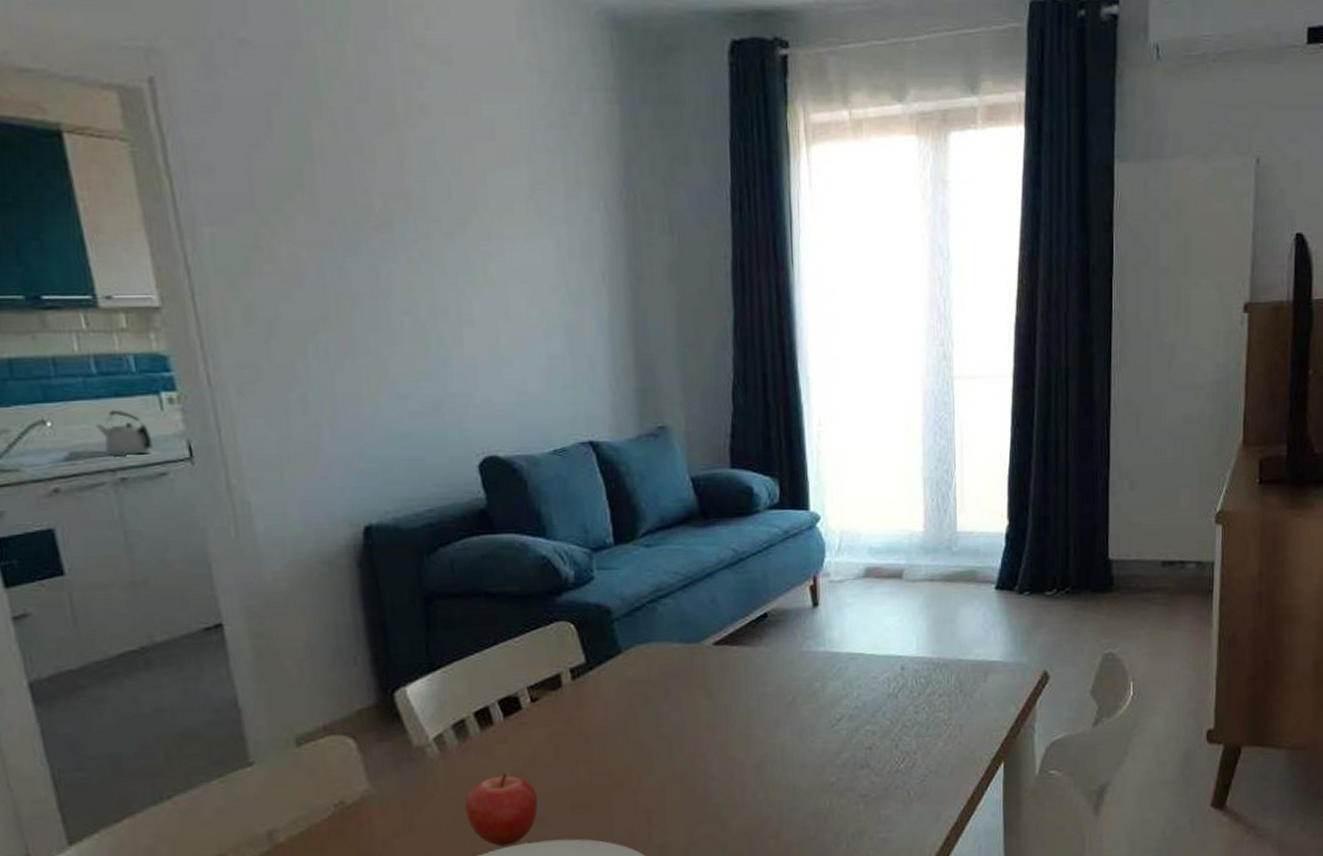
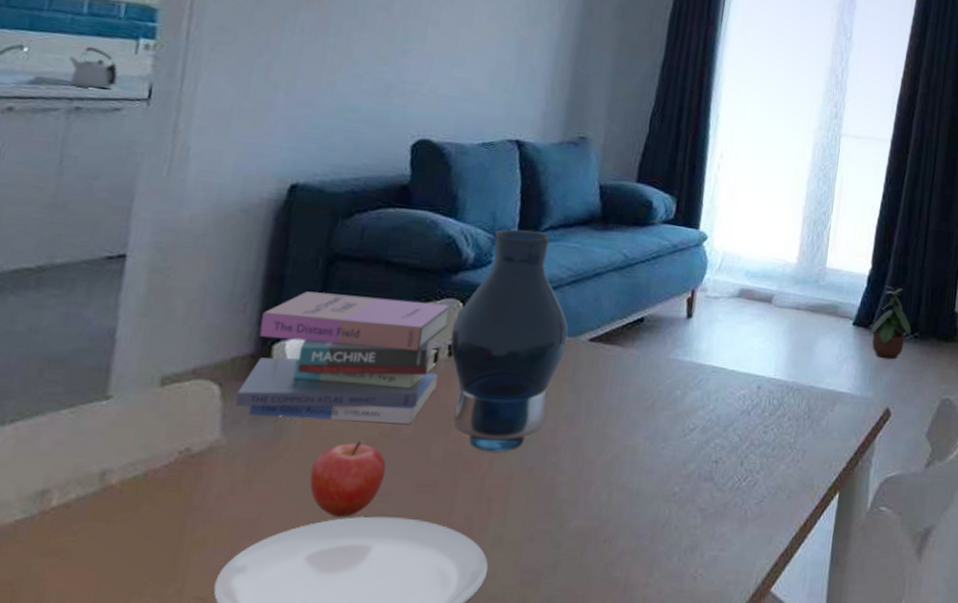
books: none [372,628,567,763] -> present [234,291,451,424]
vase: none [568,538,691,767] -> present [450,229,569,452]
potted plant: none [1015,539,1062,620] -> present [869,285,911,359]

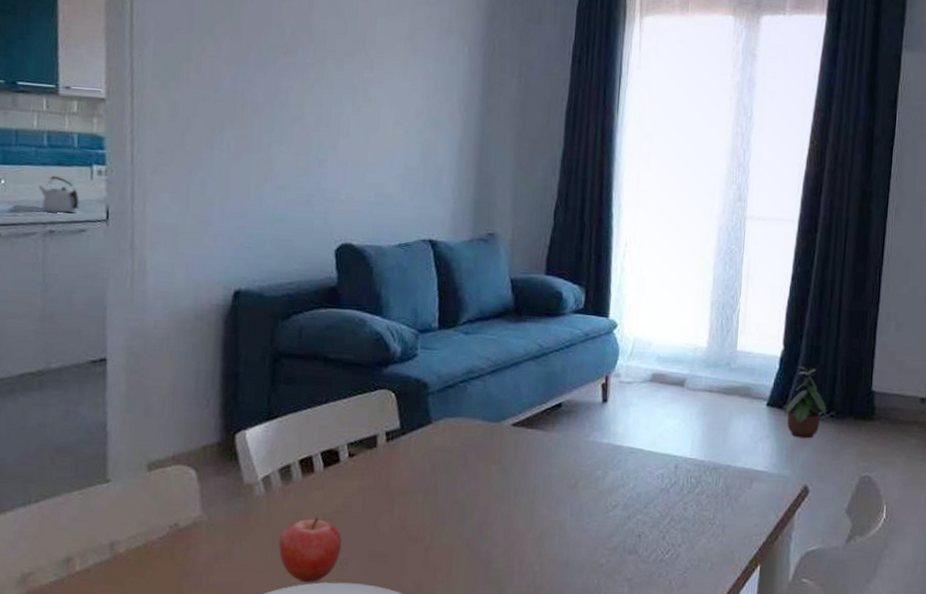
books: present [234,291,451,424] -> none [210,386,385,502]
vase: present [450,229,569,452] -> none [386,324,492,527]

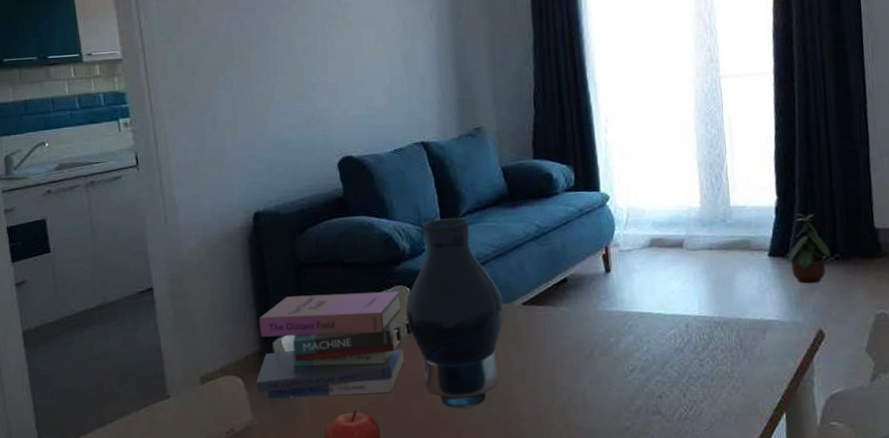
kettle: present [38,175,79,214] -> none [76,132,113,166]
books: none [210,386,385,502] -> present [256,291,404,399]
vase: none [386,324,492,527] -> present [405,217,504,408]

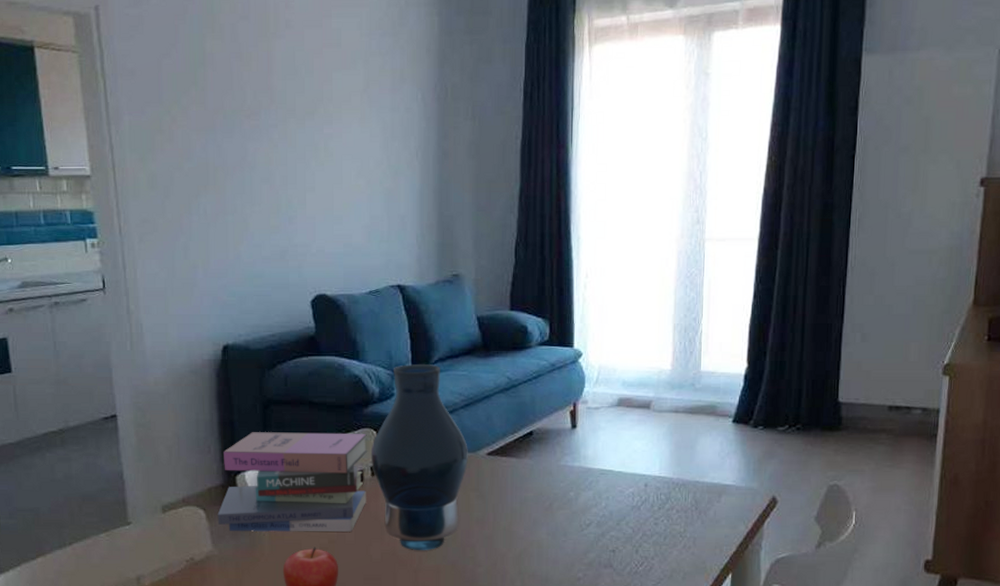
potted plant: present [787,211,832,284] -> none [749,381,793,452]

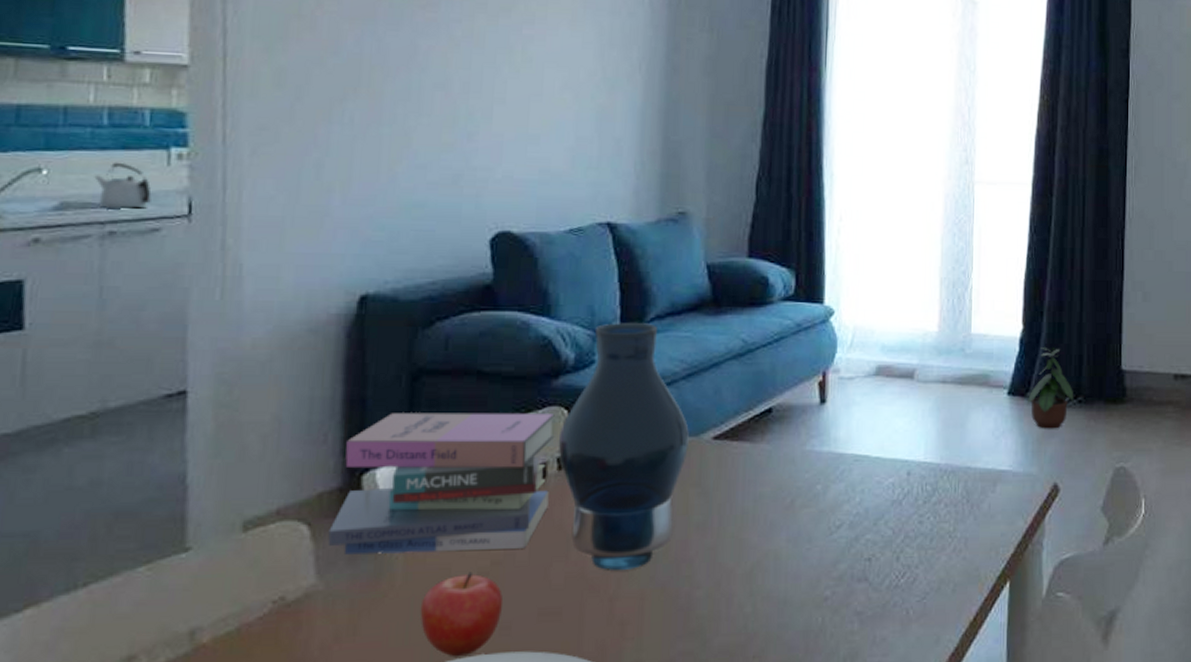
kettle: none [40,251,78,286] -> present [94,162,152,210]
potted plant: none [749,381,793,452] -> present [1027,345,1074,429]

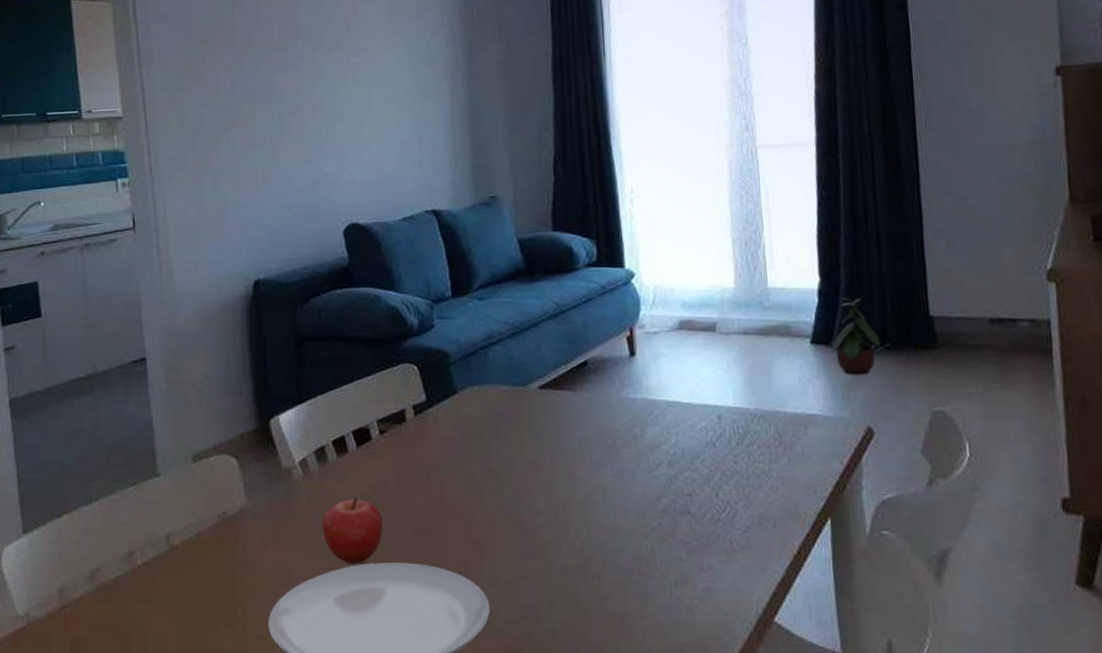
kettle: present [94,162,152,210] -> none [72,192,109,228]
books: present [327,412,555,555] -> none [251,369,410,481]
vase: present [558,323,689,570] -> none [412,292,518,498]

